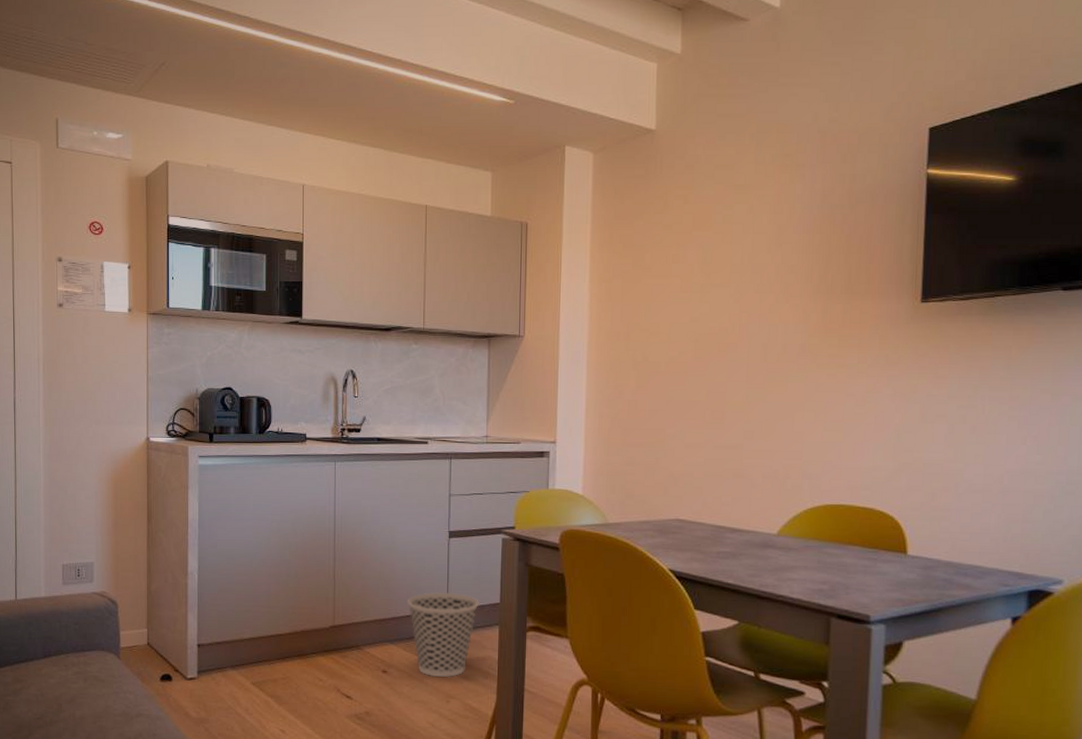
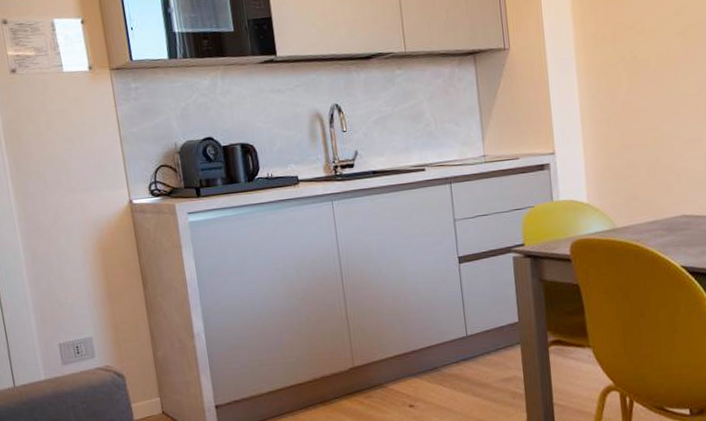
wastebasket: present [408,592,479,678] -> none [425,317,498,404]

